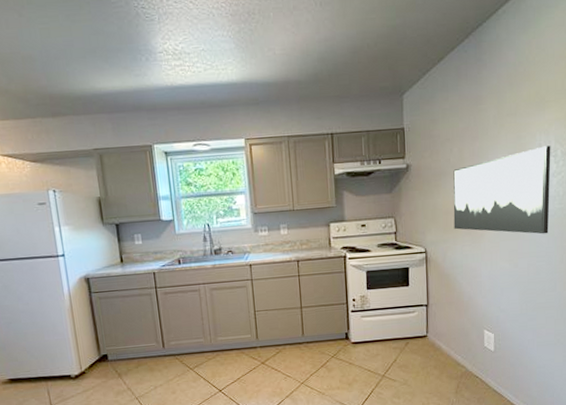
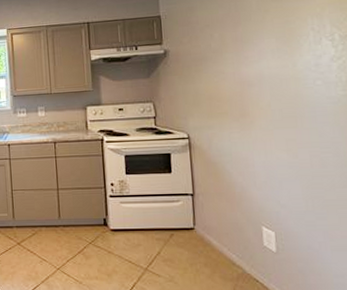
wall art: present [453,145,551,234] -> none [215,29,333,123]

